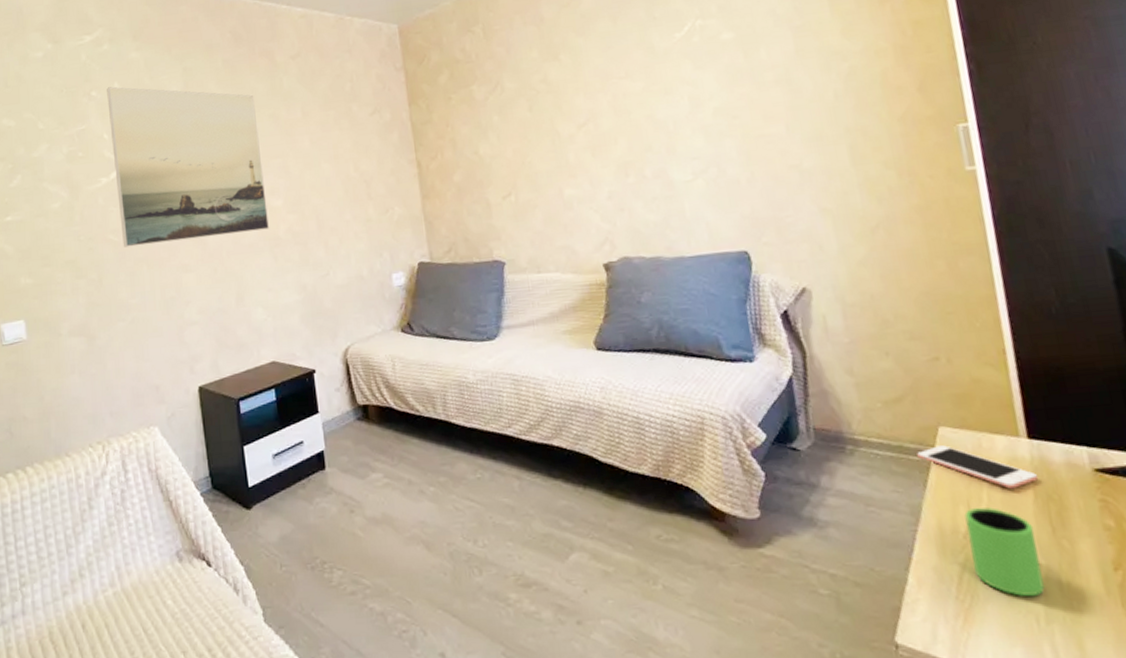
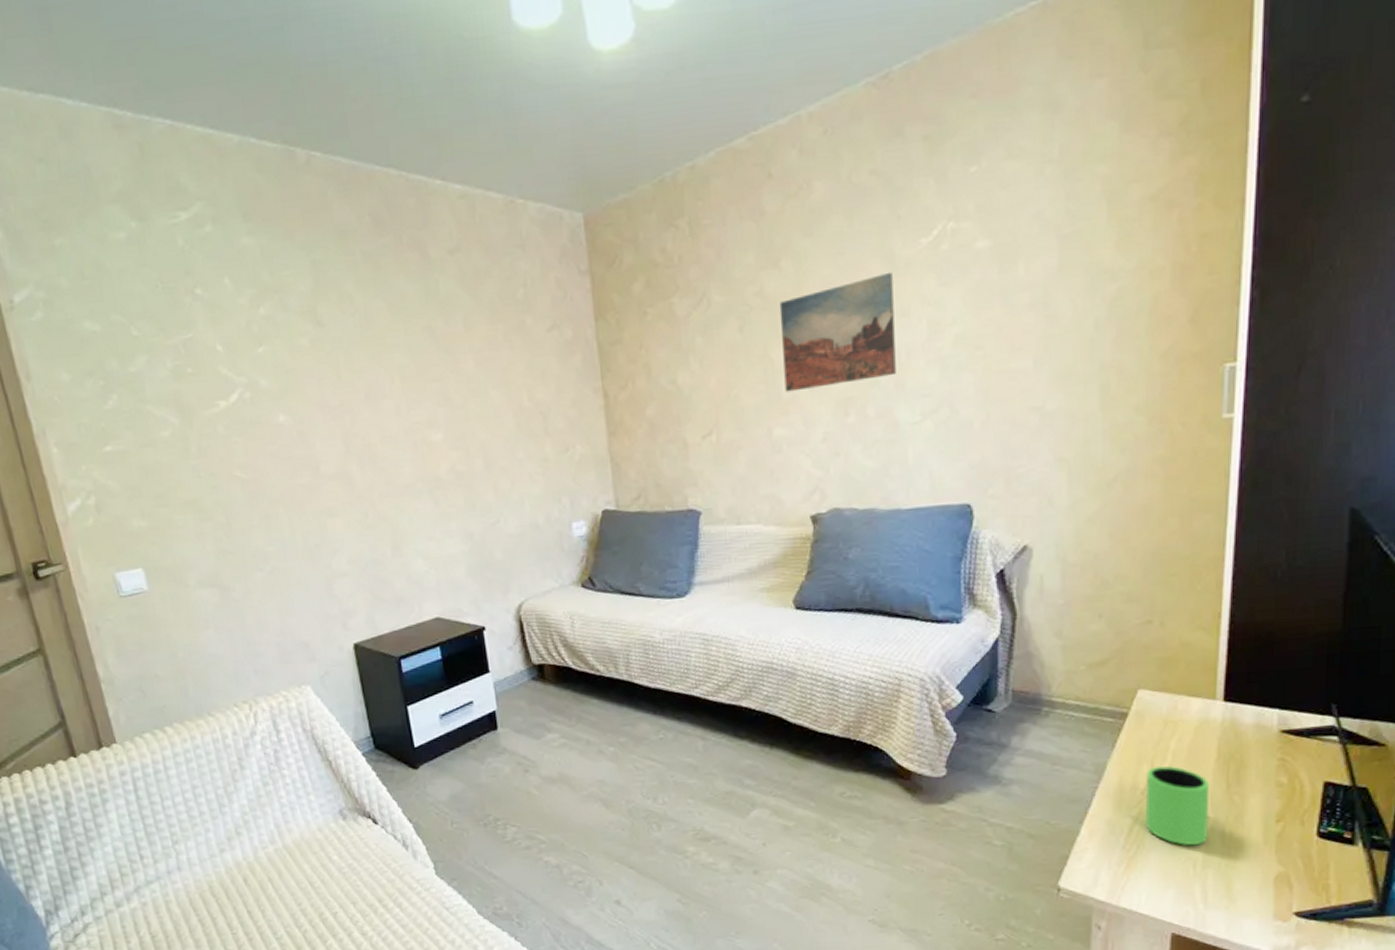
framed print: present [107,86,270,247] -> none [215,283,429,486]
wall art: none [561,60,666,159] -> present [779,272,896,392]
cell phone: present [917,445,1039,489] -> none [1112,707,1226,749]

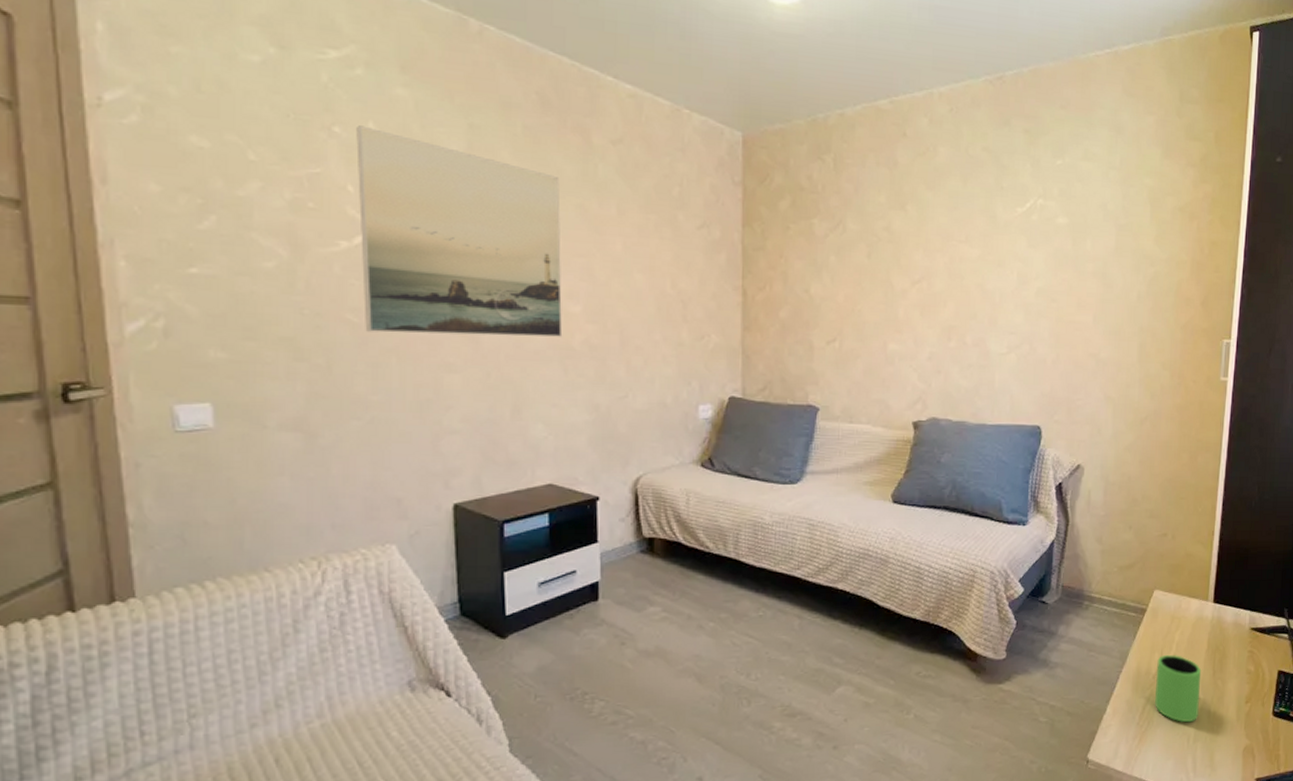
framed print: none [215,283,429,486] -> present [356,125,563,337]
wall art: present [779,272,896,392] -> none [901,229,994,315]

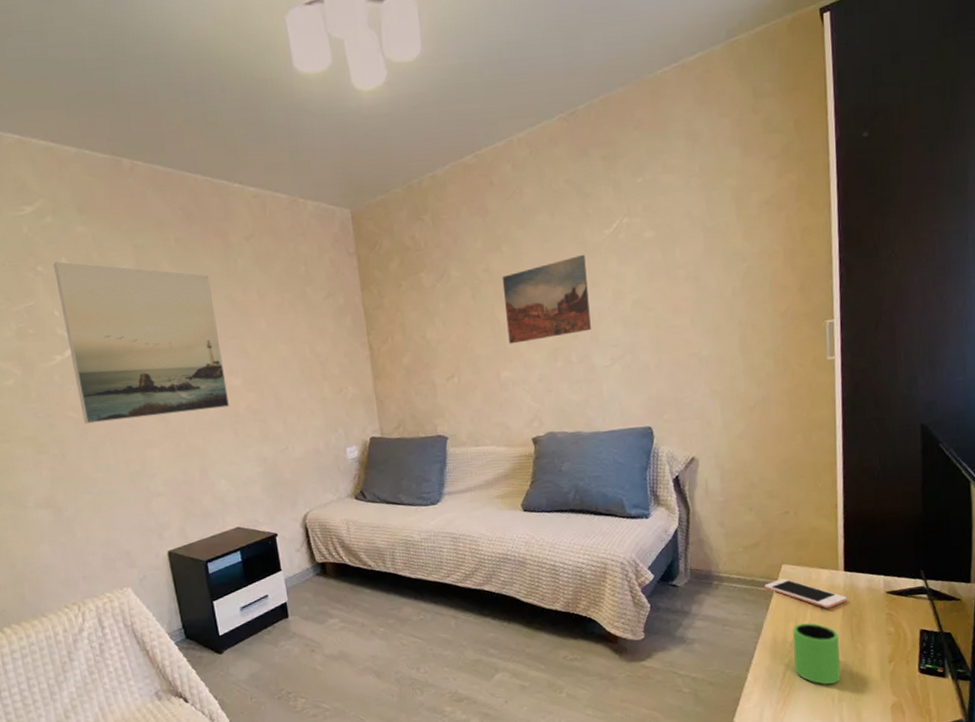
wall art: none [901,229,994,315] -> present [502,254,591,344]
cell phone: none [1134,605,1214,641] -> present [764,578,848,609]

